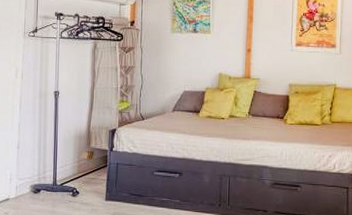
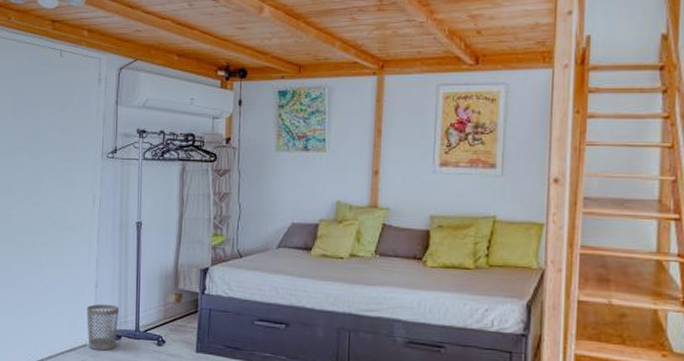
wastebasket: none [9,162,38,203] -> present [86,304,119,351]

